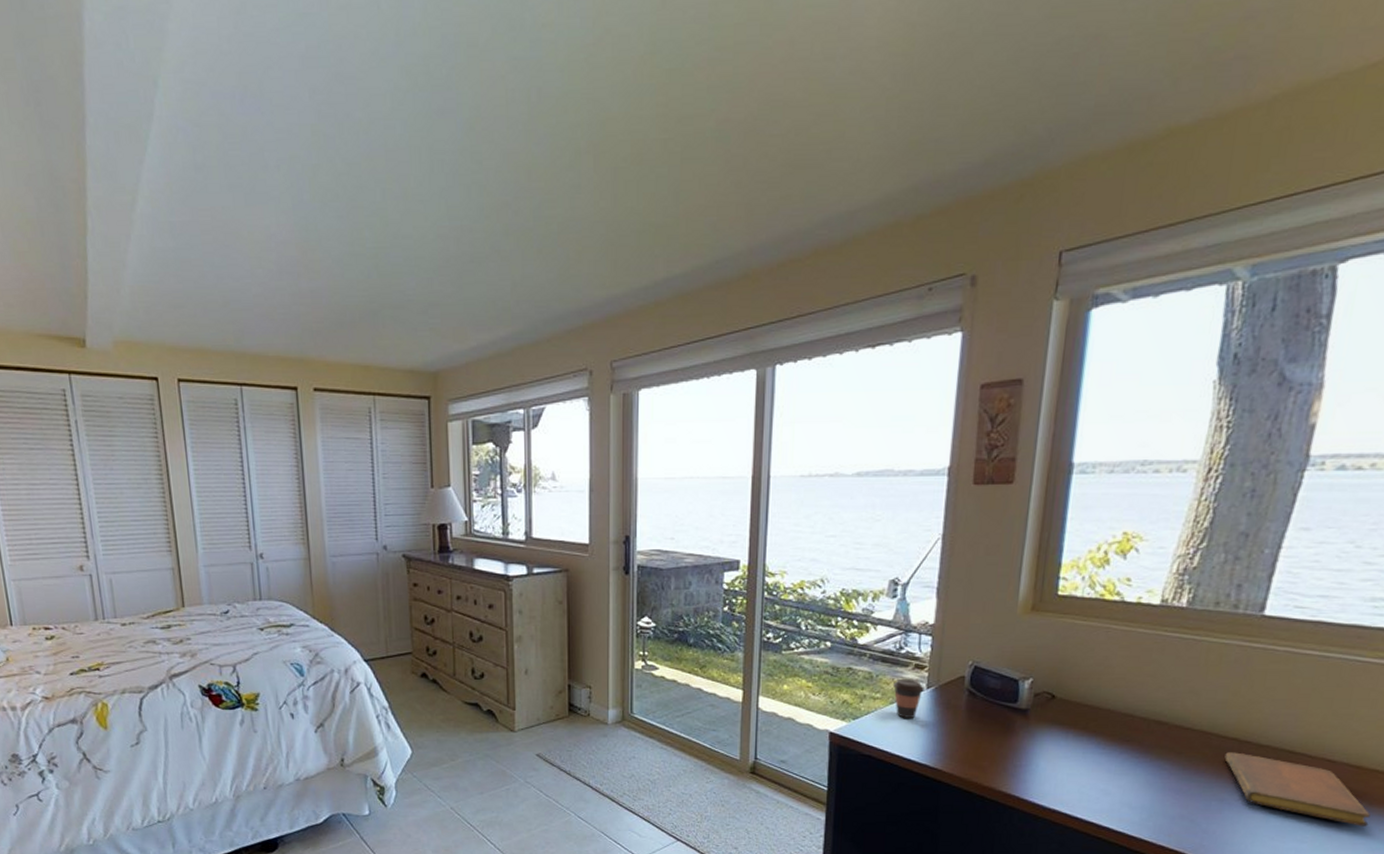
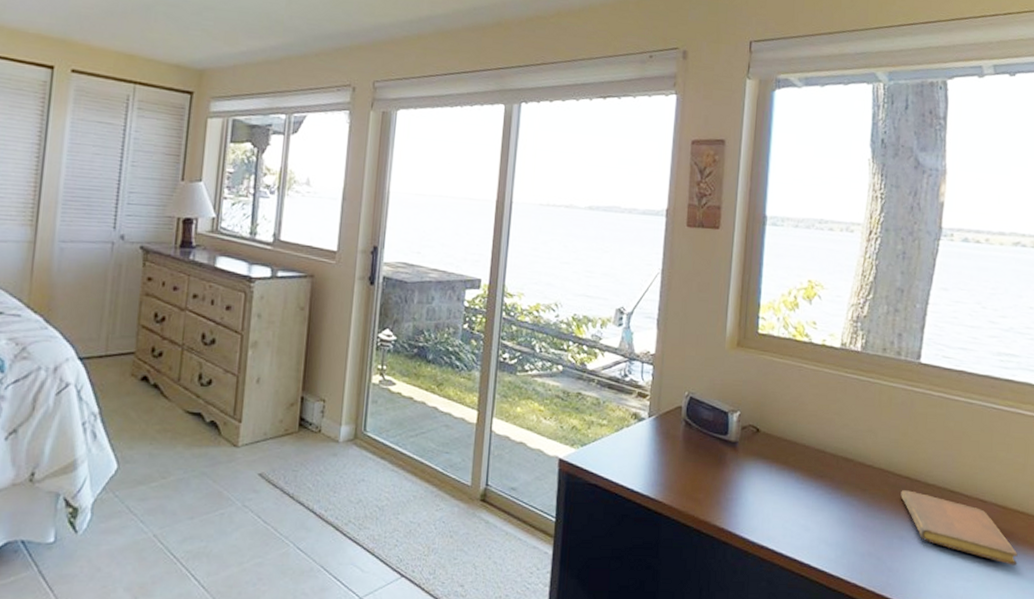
coffee cup: present [893,678,924,718] -> none [618,406,646,447]

